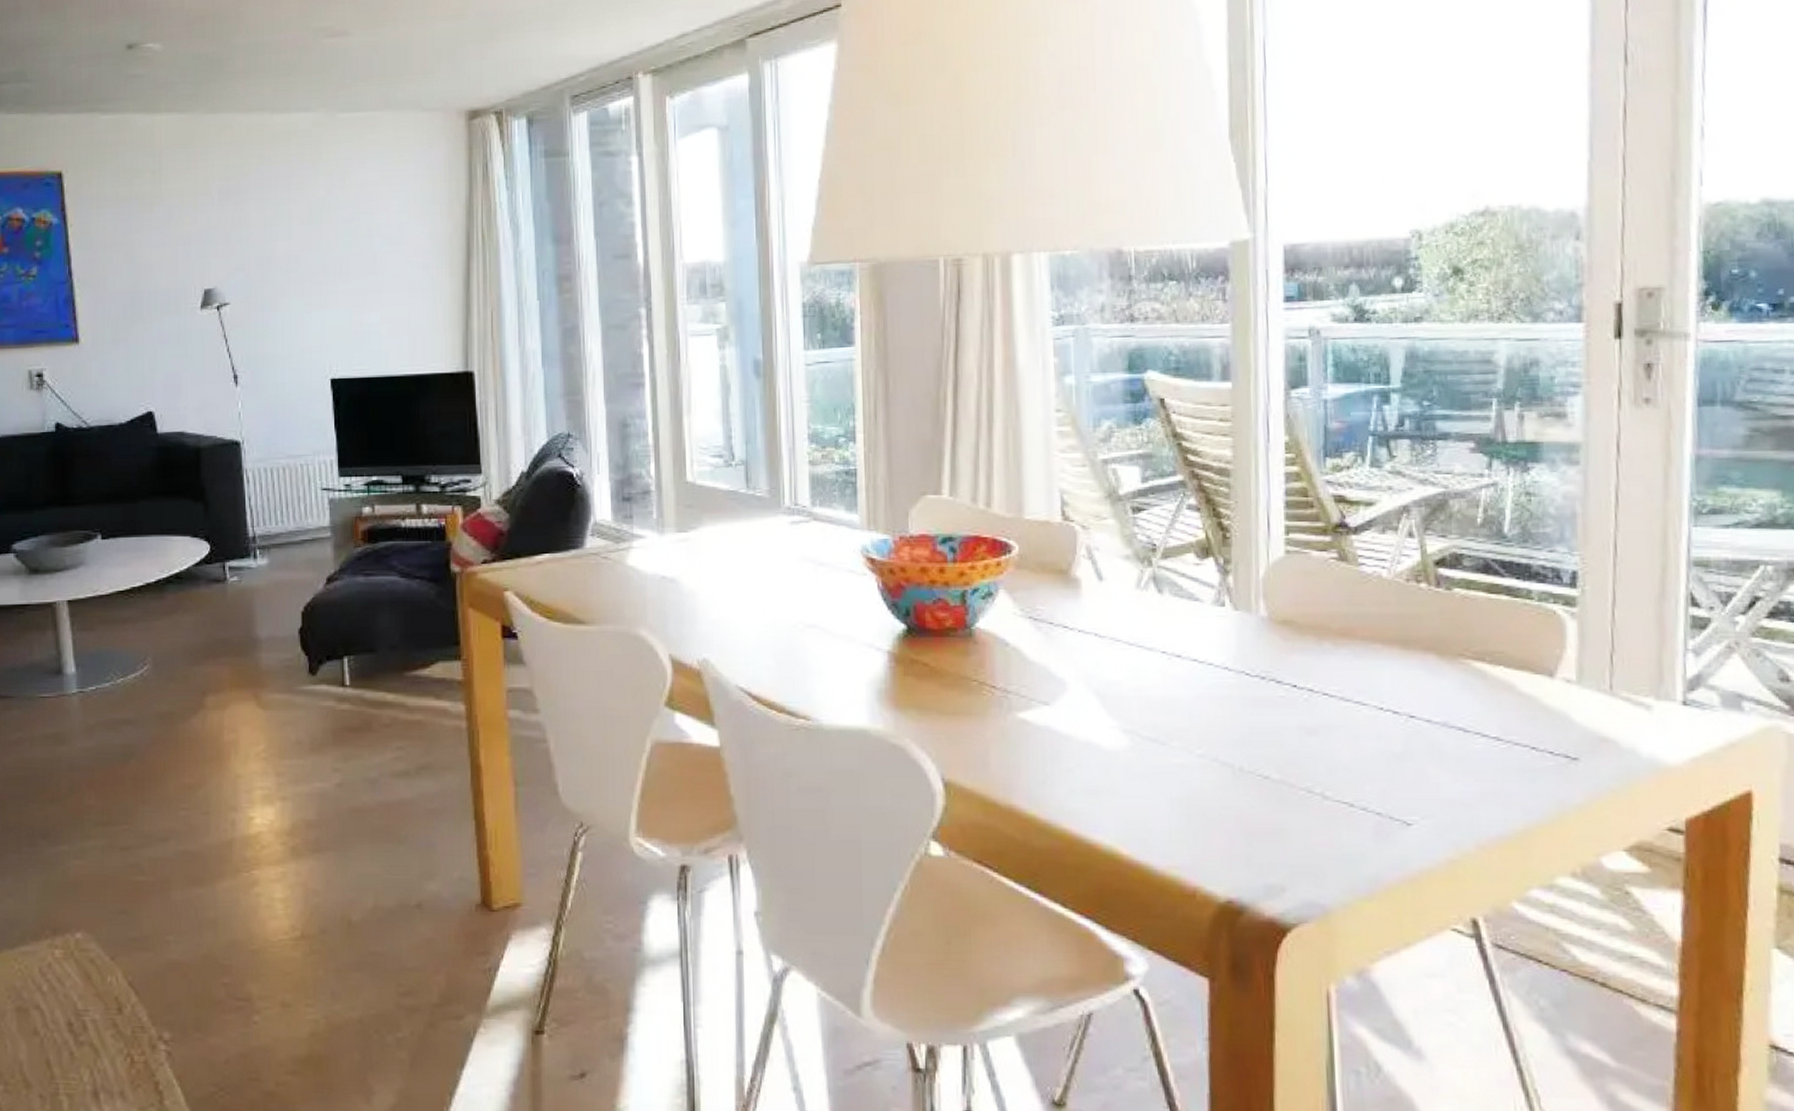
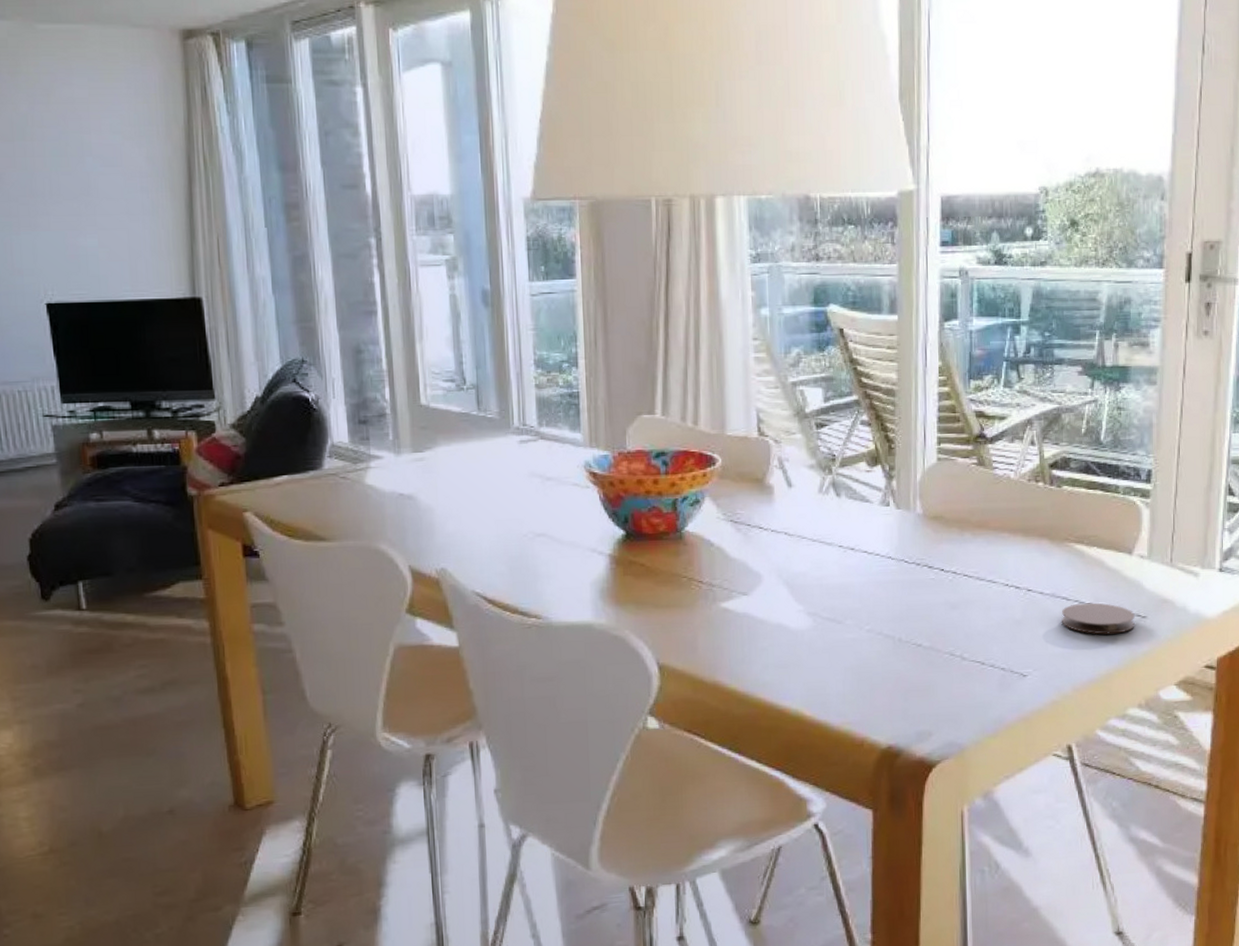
coaster: none [1457,737,1562,779] -> present [1061,602,1135,635]

